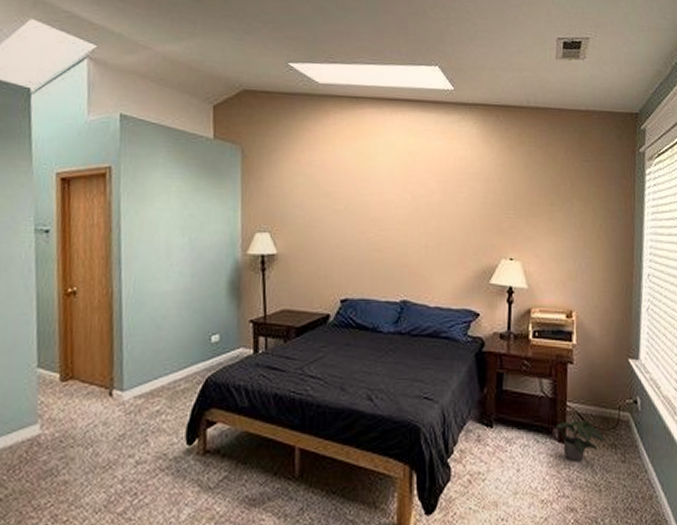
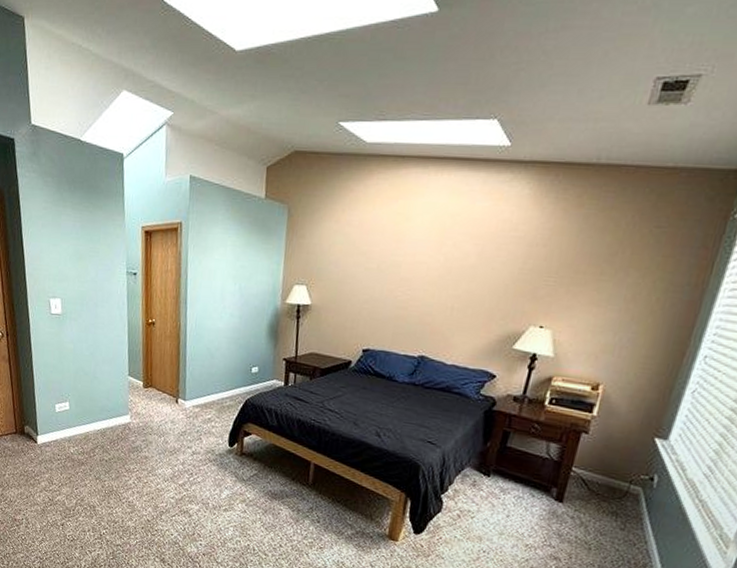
potted plant: present [554,420,606,462] -> none [553,483,608,521]

